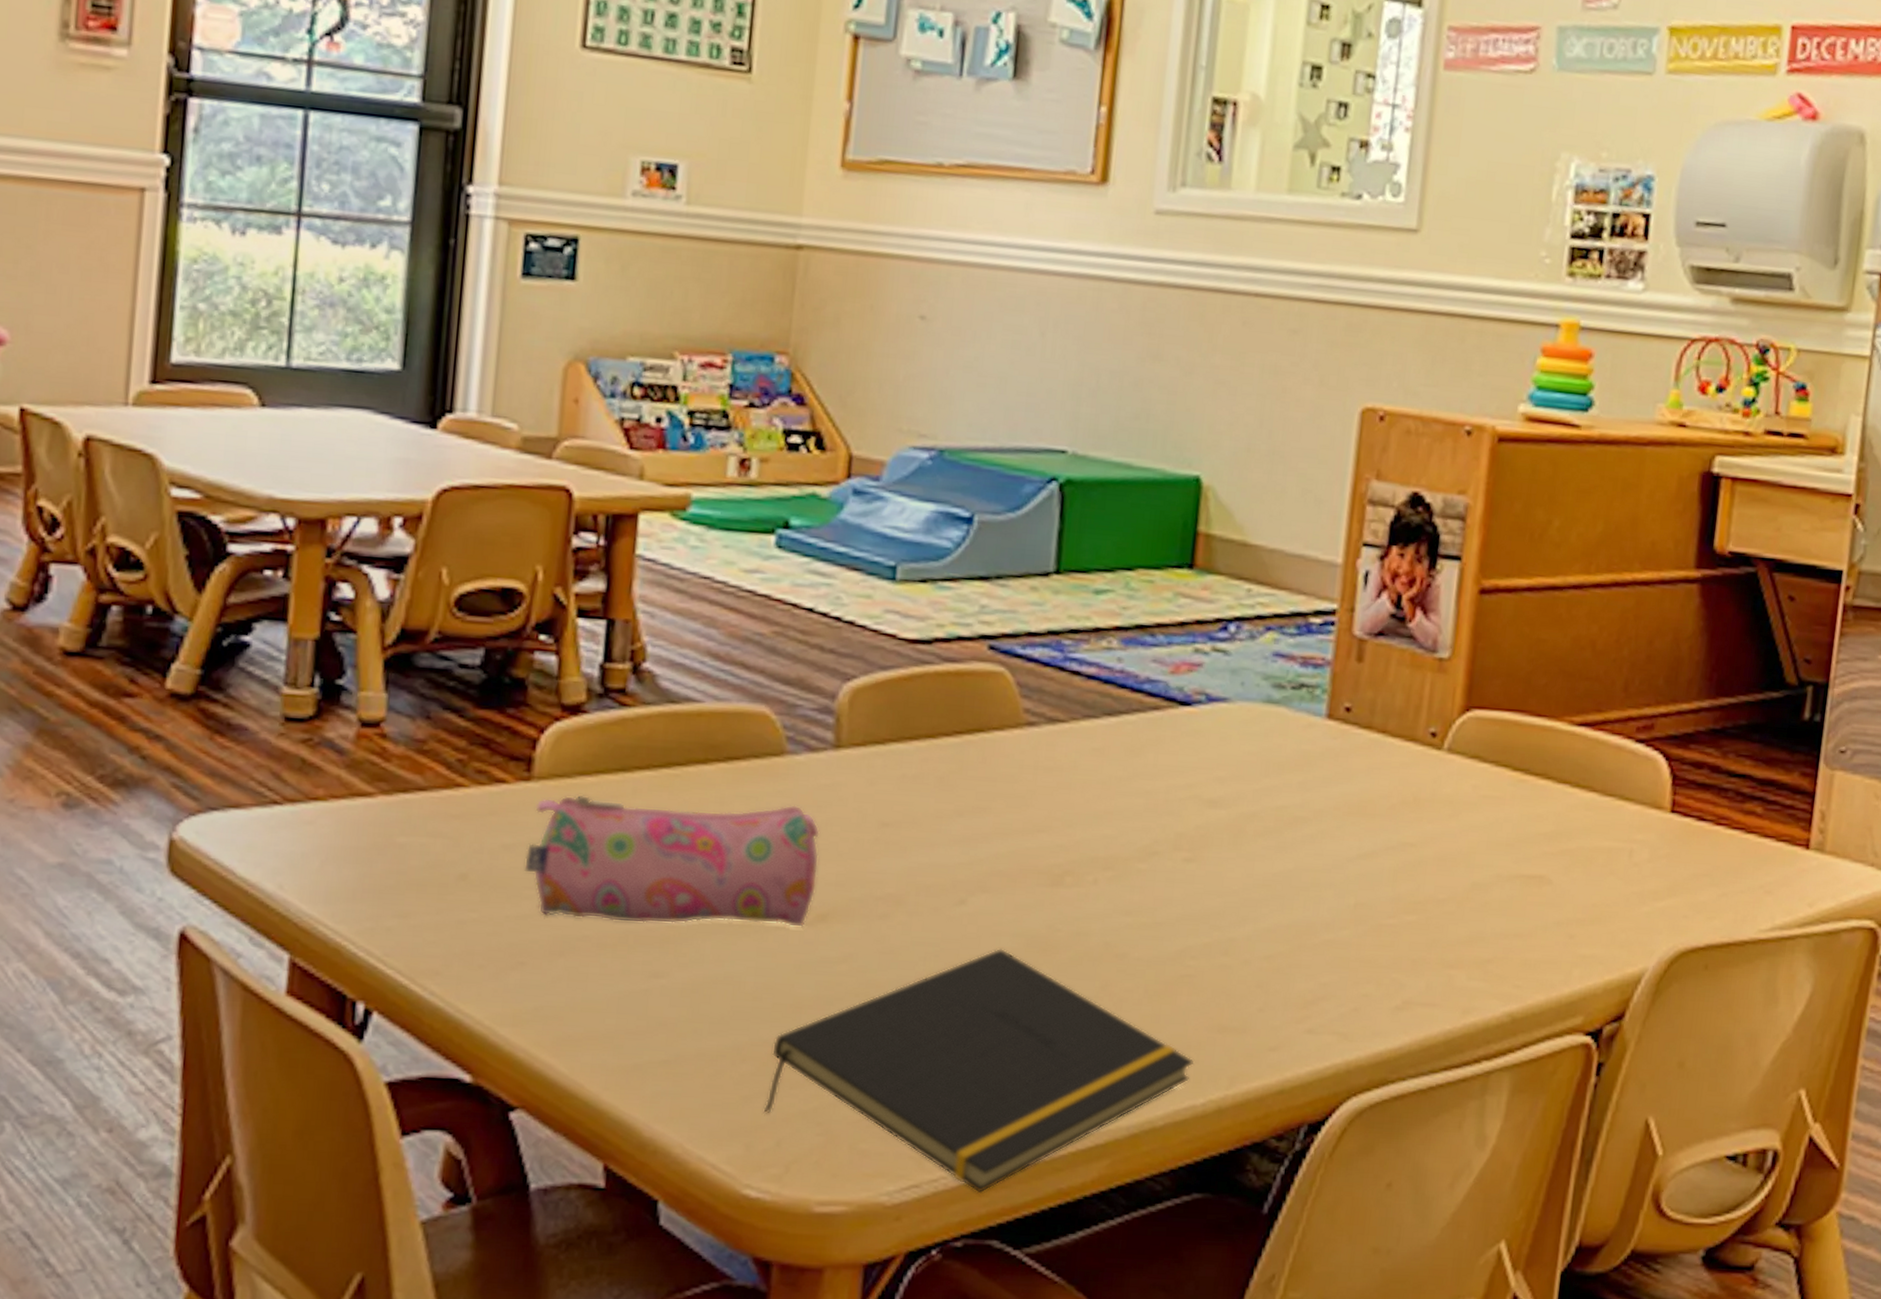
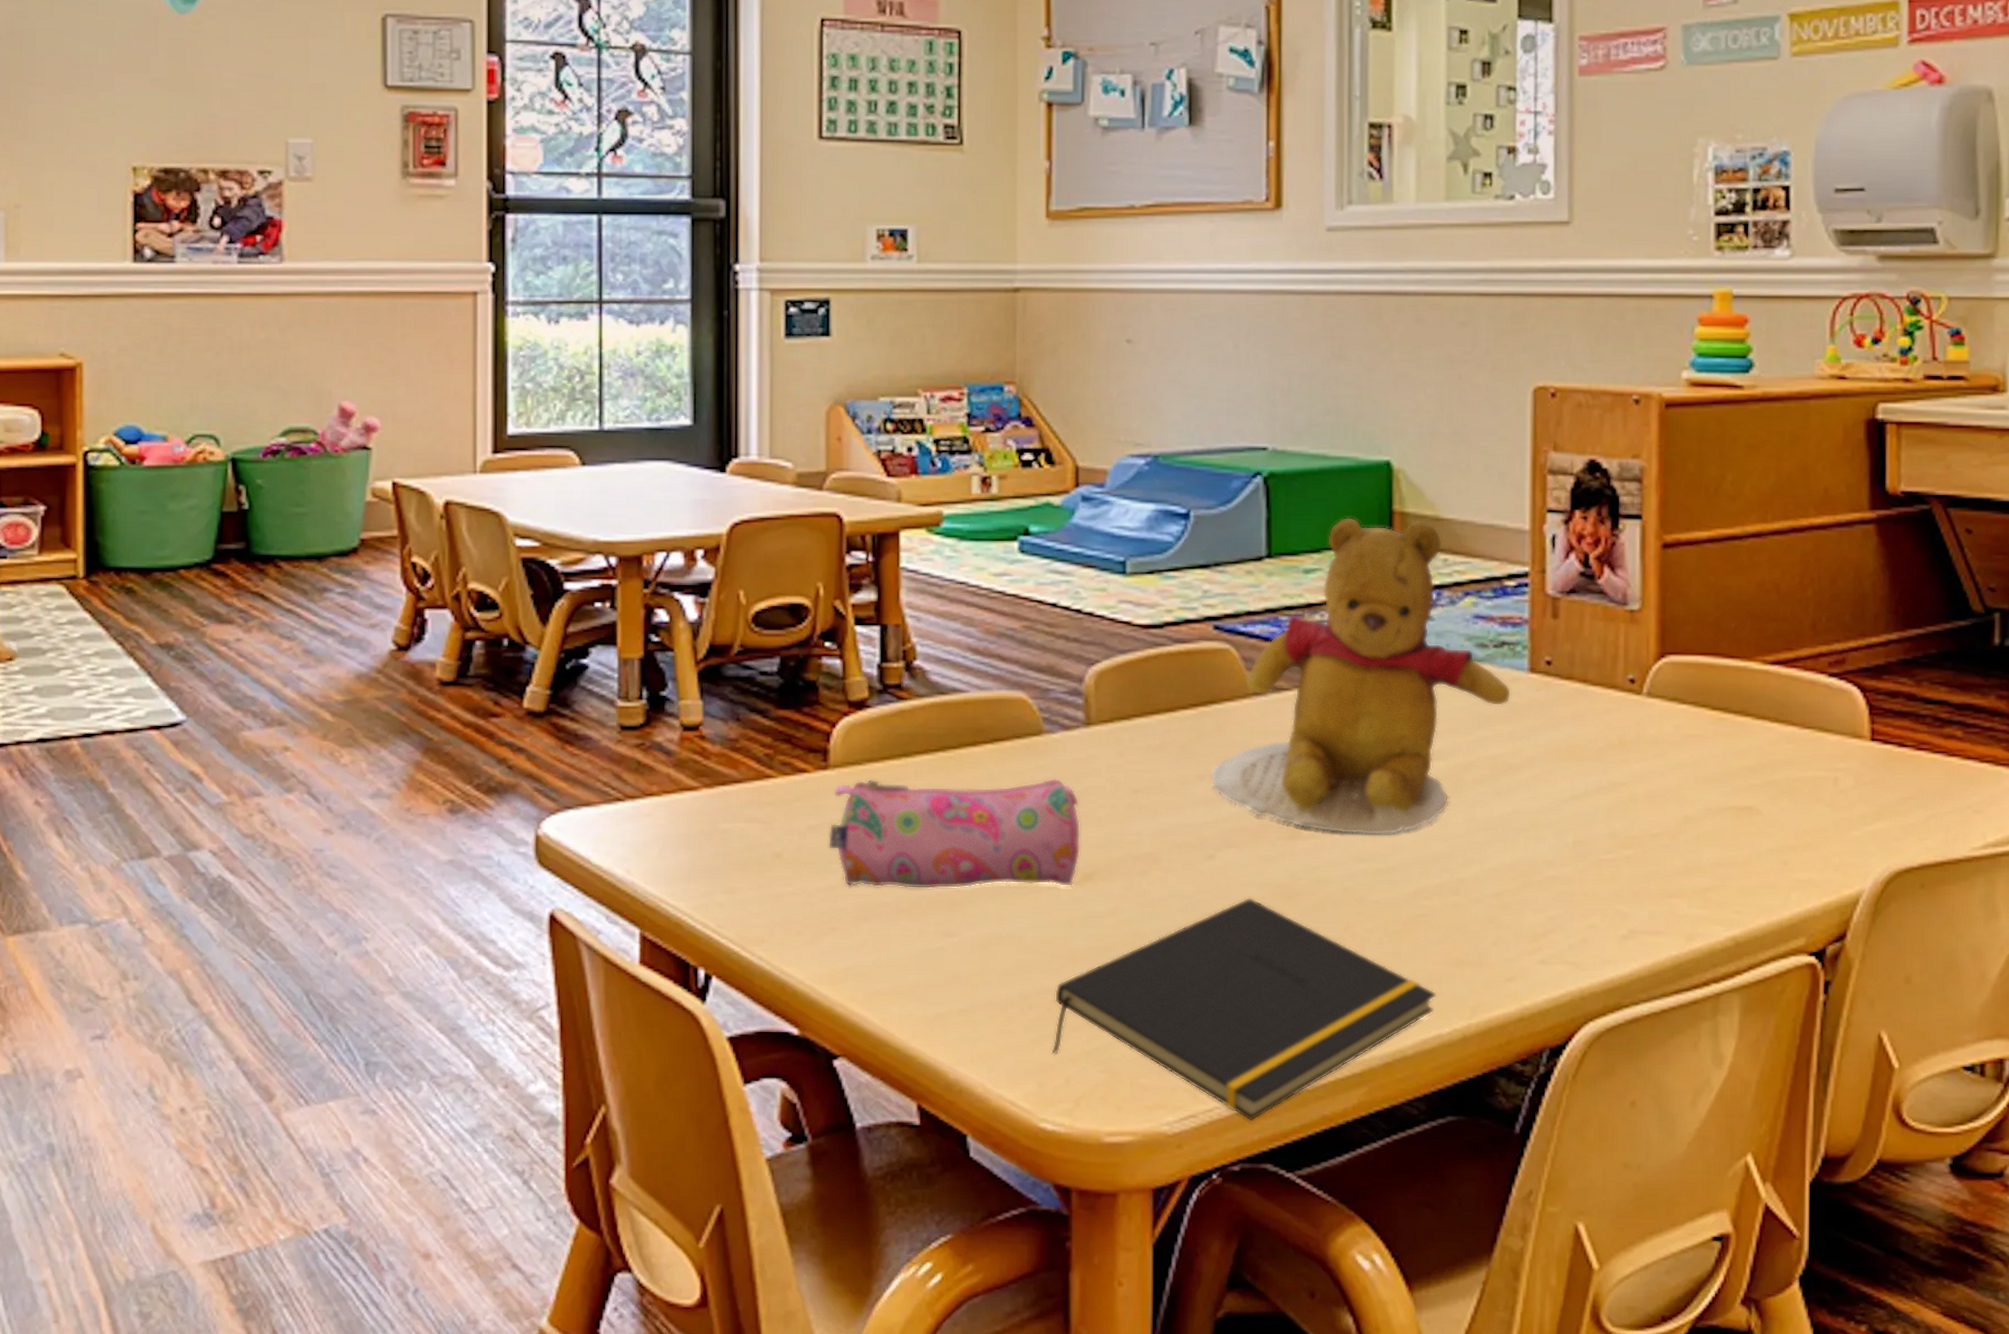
teddy bear: none [969,534,1306,888] -> present [1209,516,1512,836]

